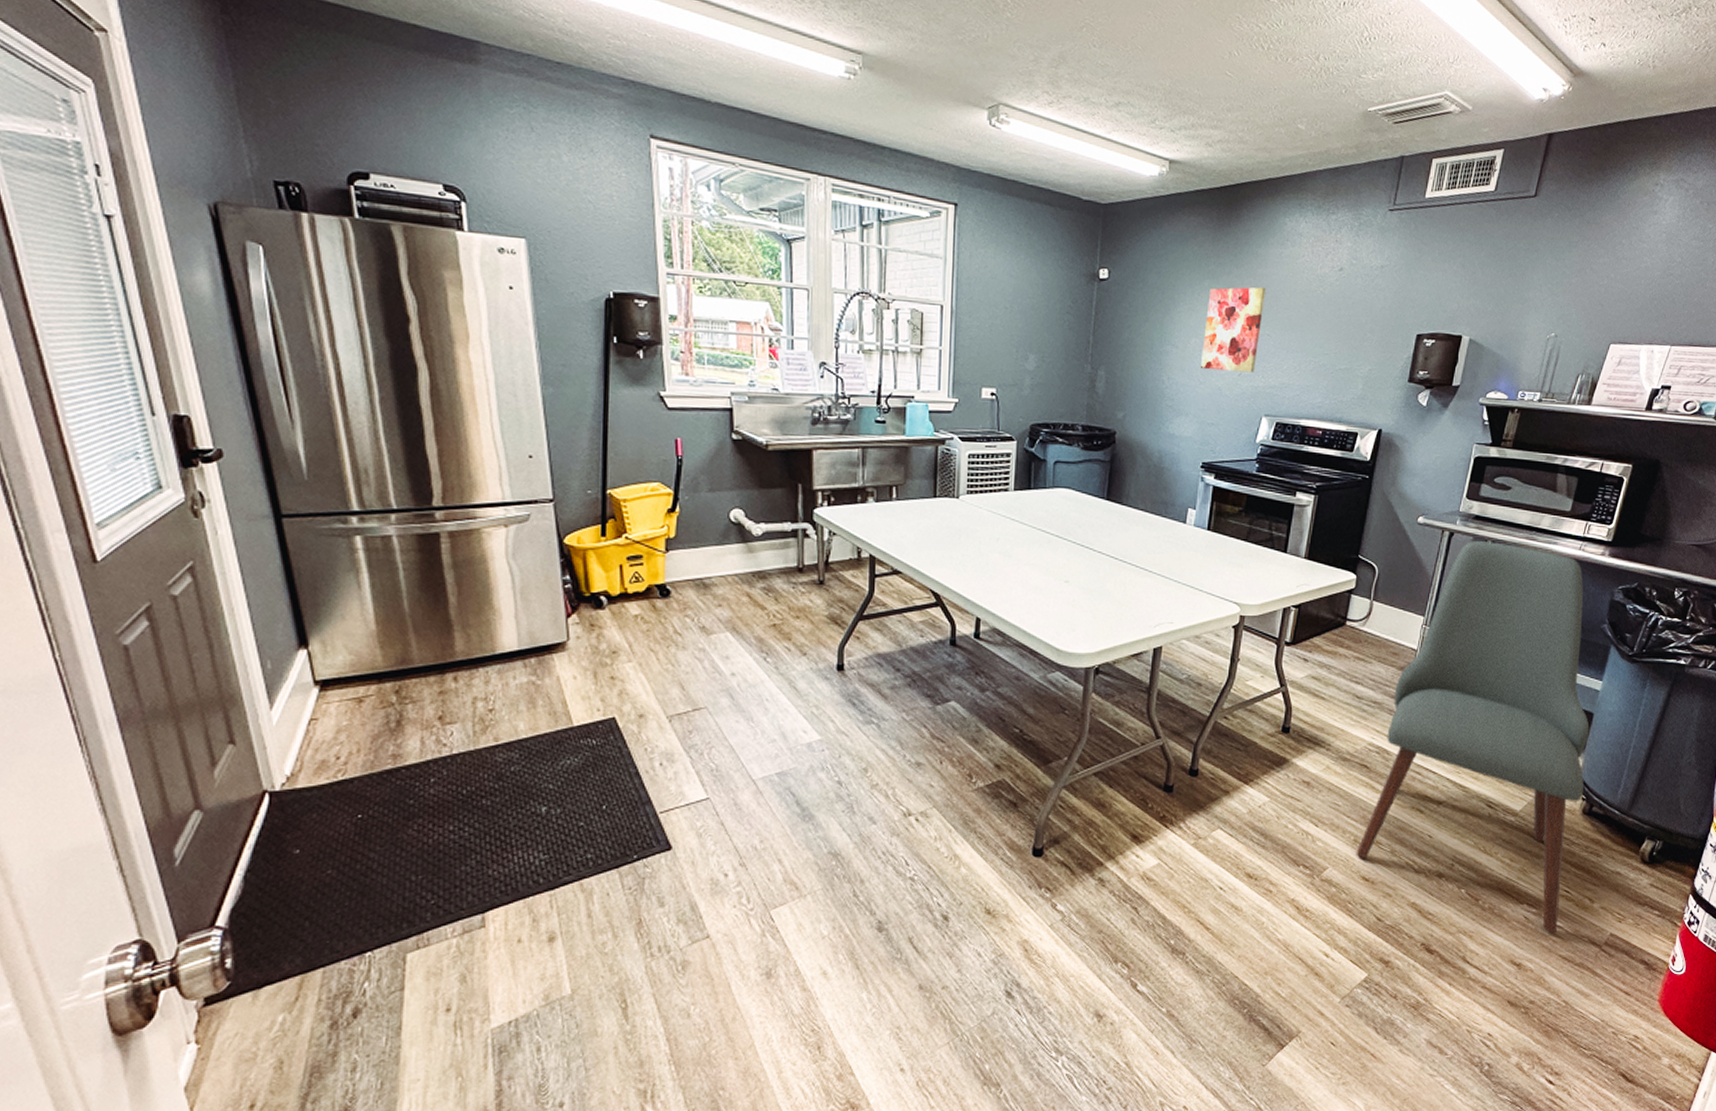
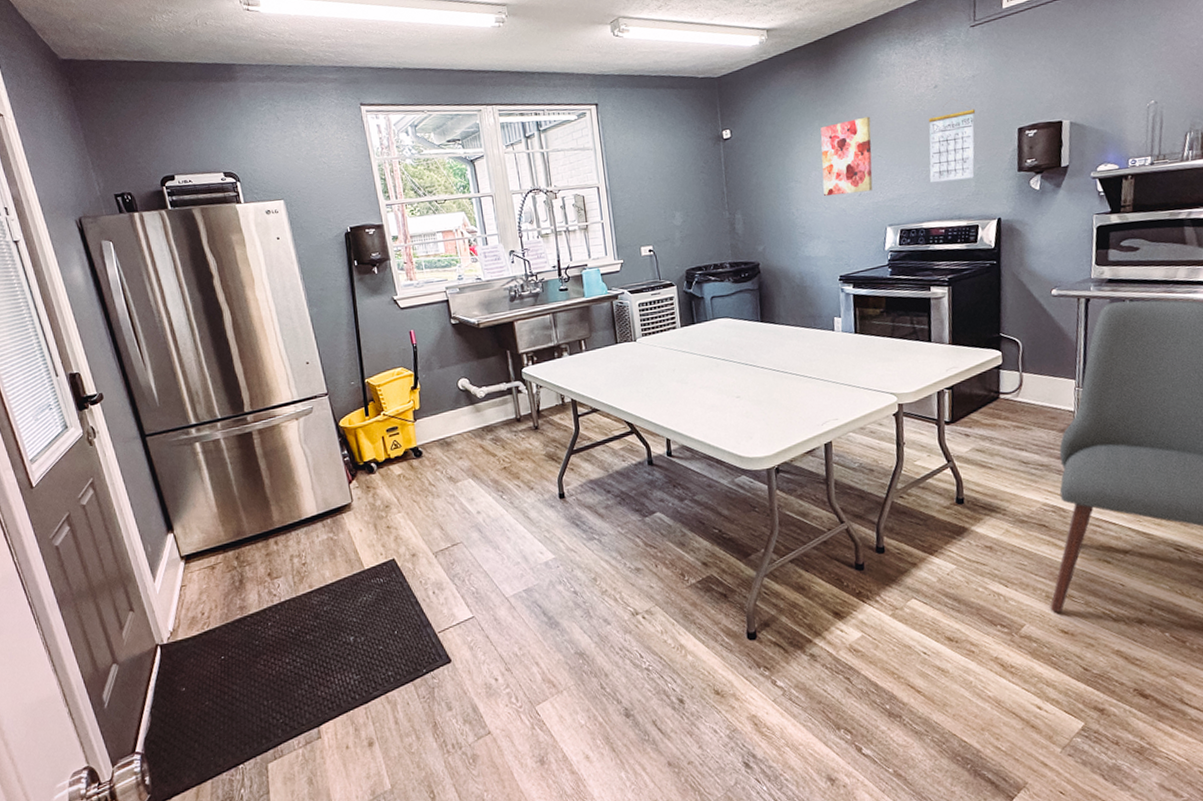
calendar: none [1317,286,1378,380] -> present [928,98,976,183]

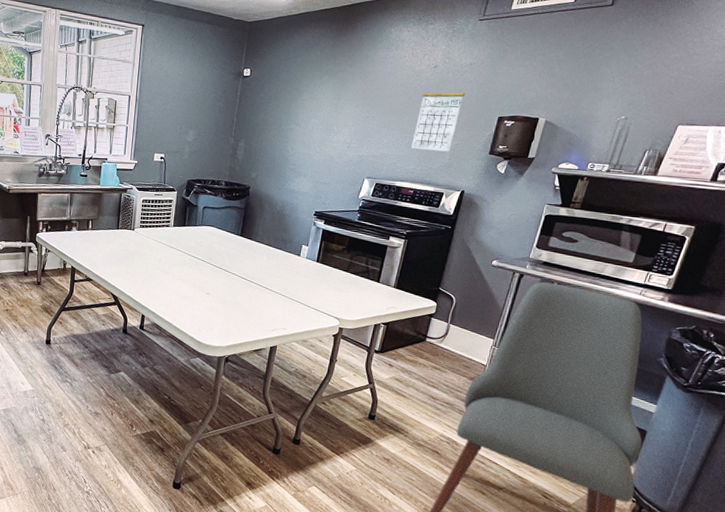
wall art: present [820,116,873,197] -> none [318,81,372,145]

